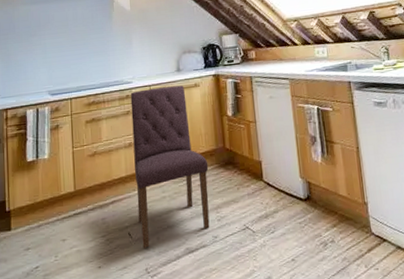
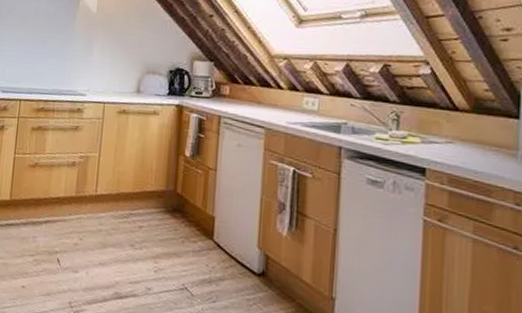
dining chair: present [130,85,210,248] -> none [69,105,154,280]

